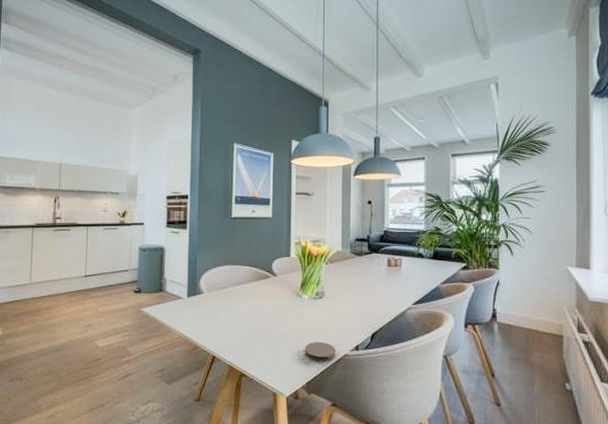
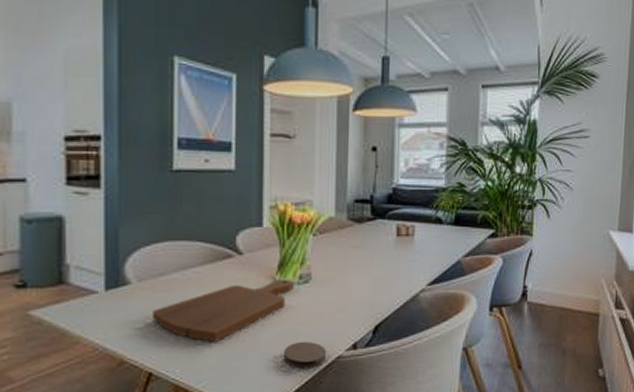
cutting board: none [217,294,313,337] -> present [153,279,295,342]

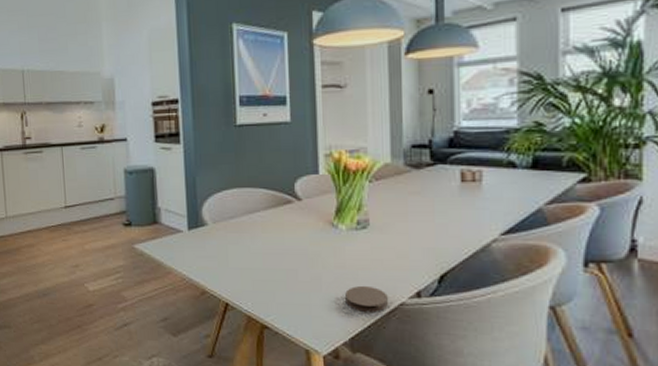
cutting board: present [153,279,295,342] -> none [226,224,353,280]

